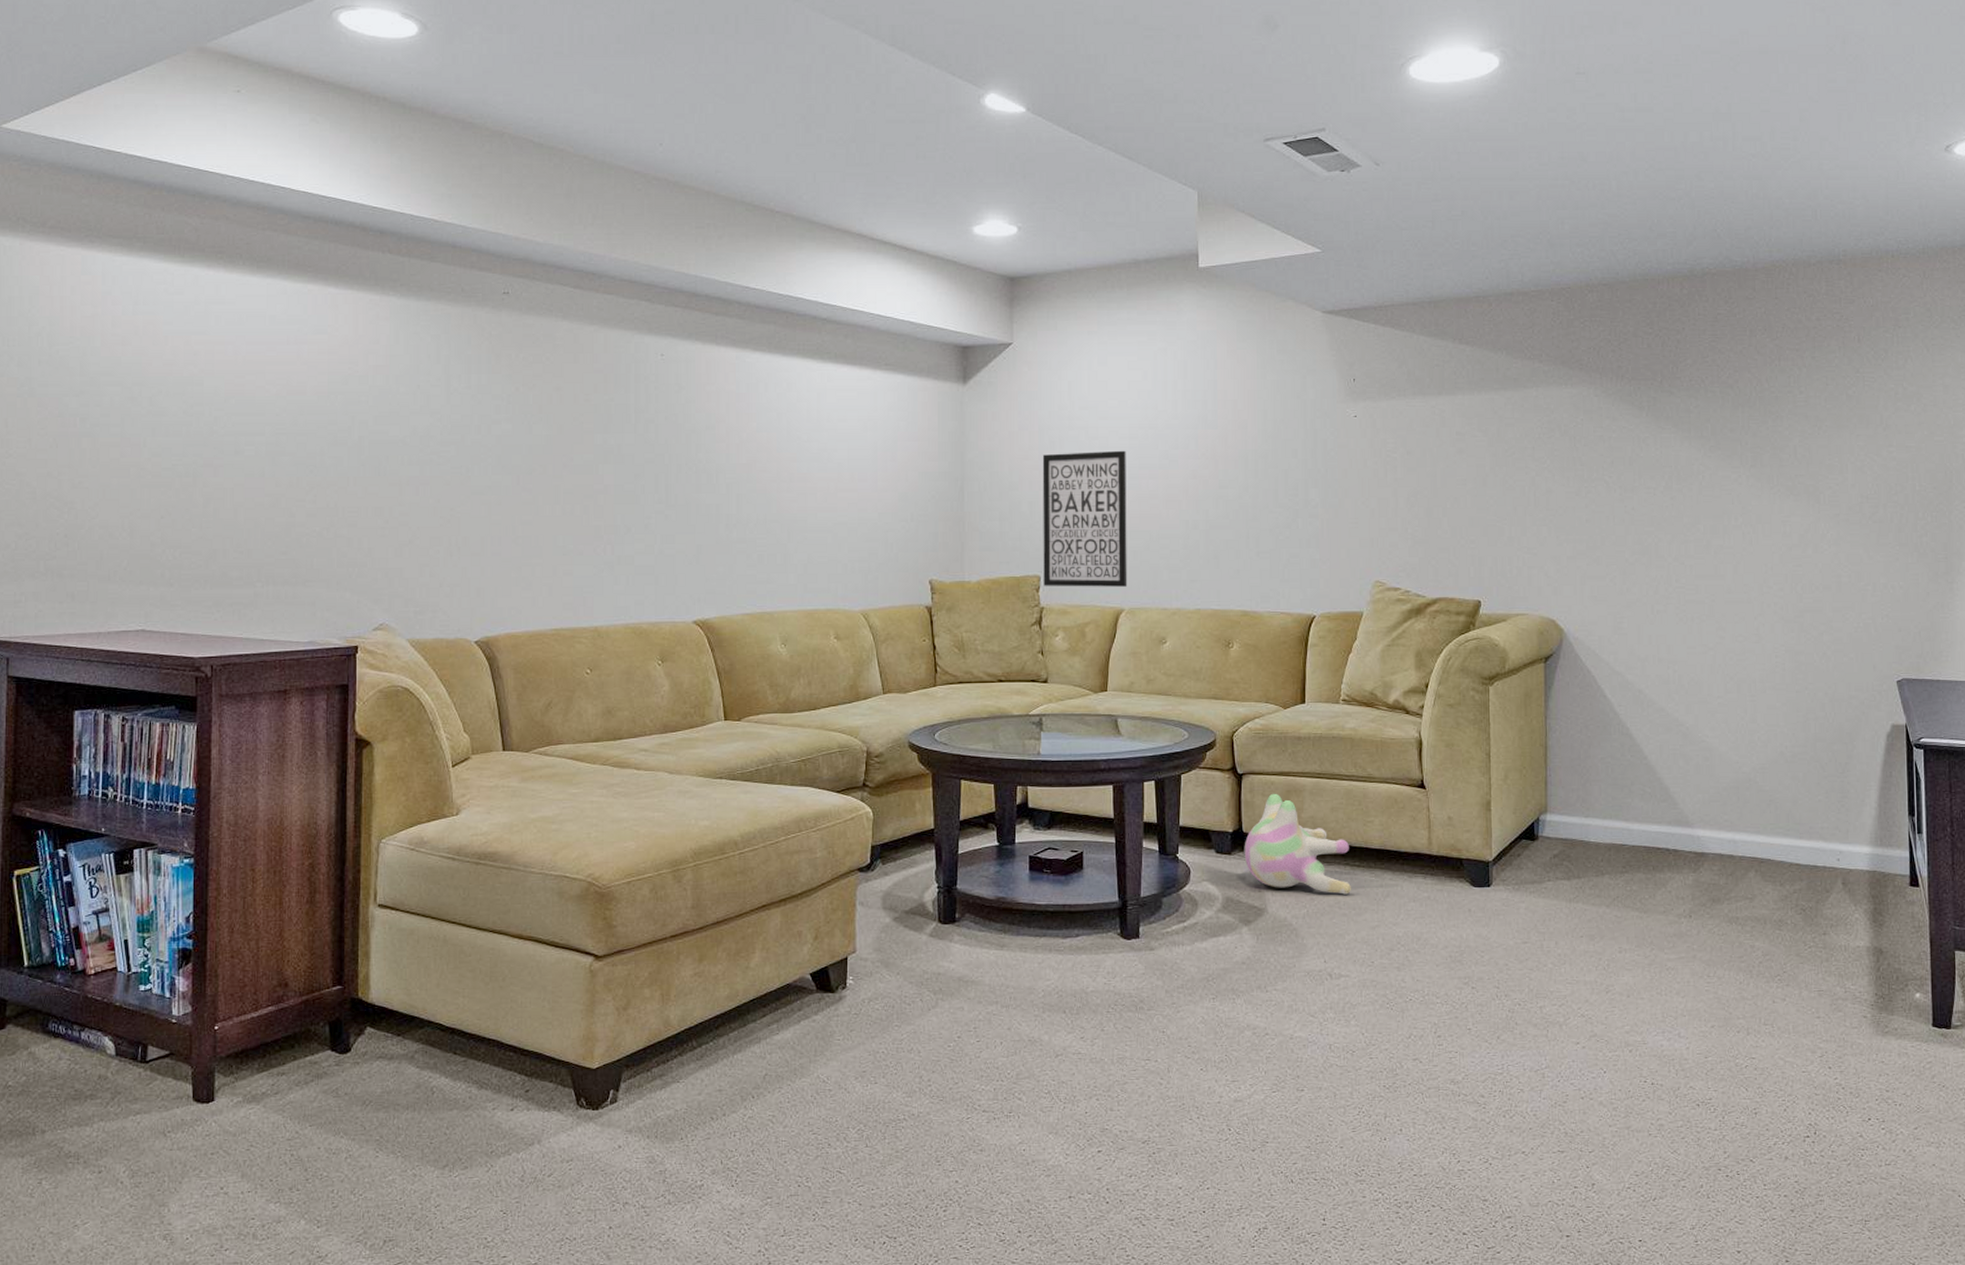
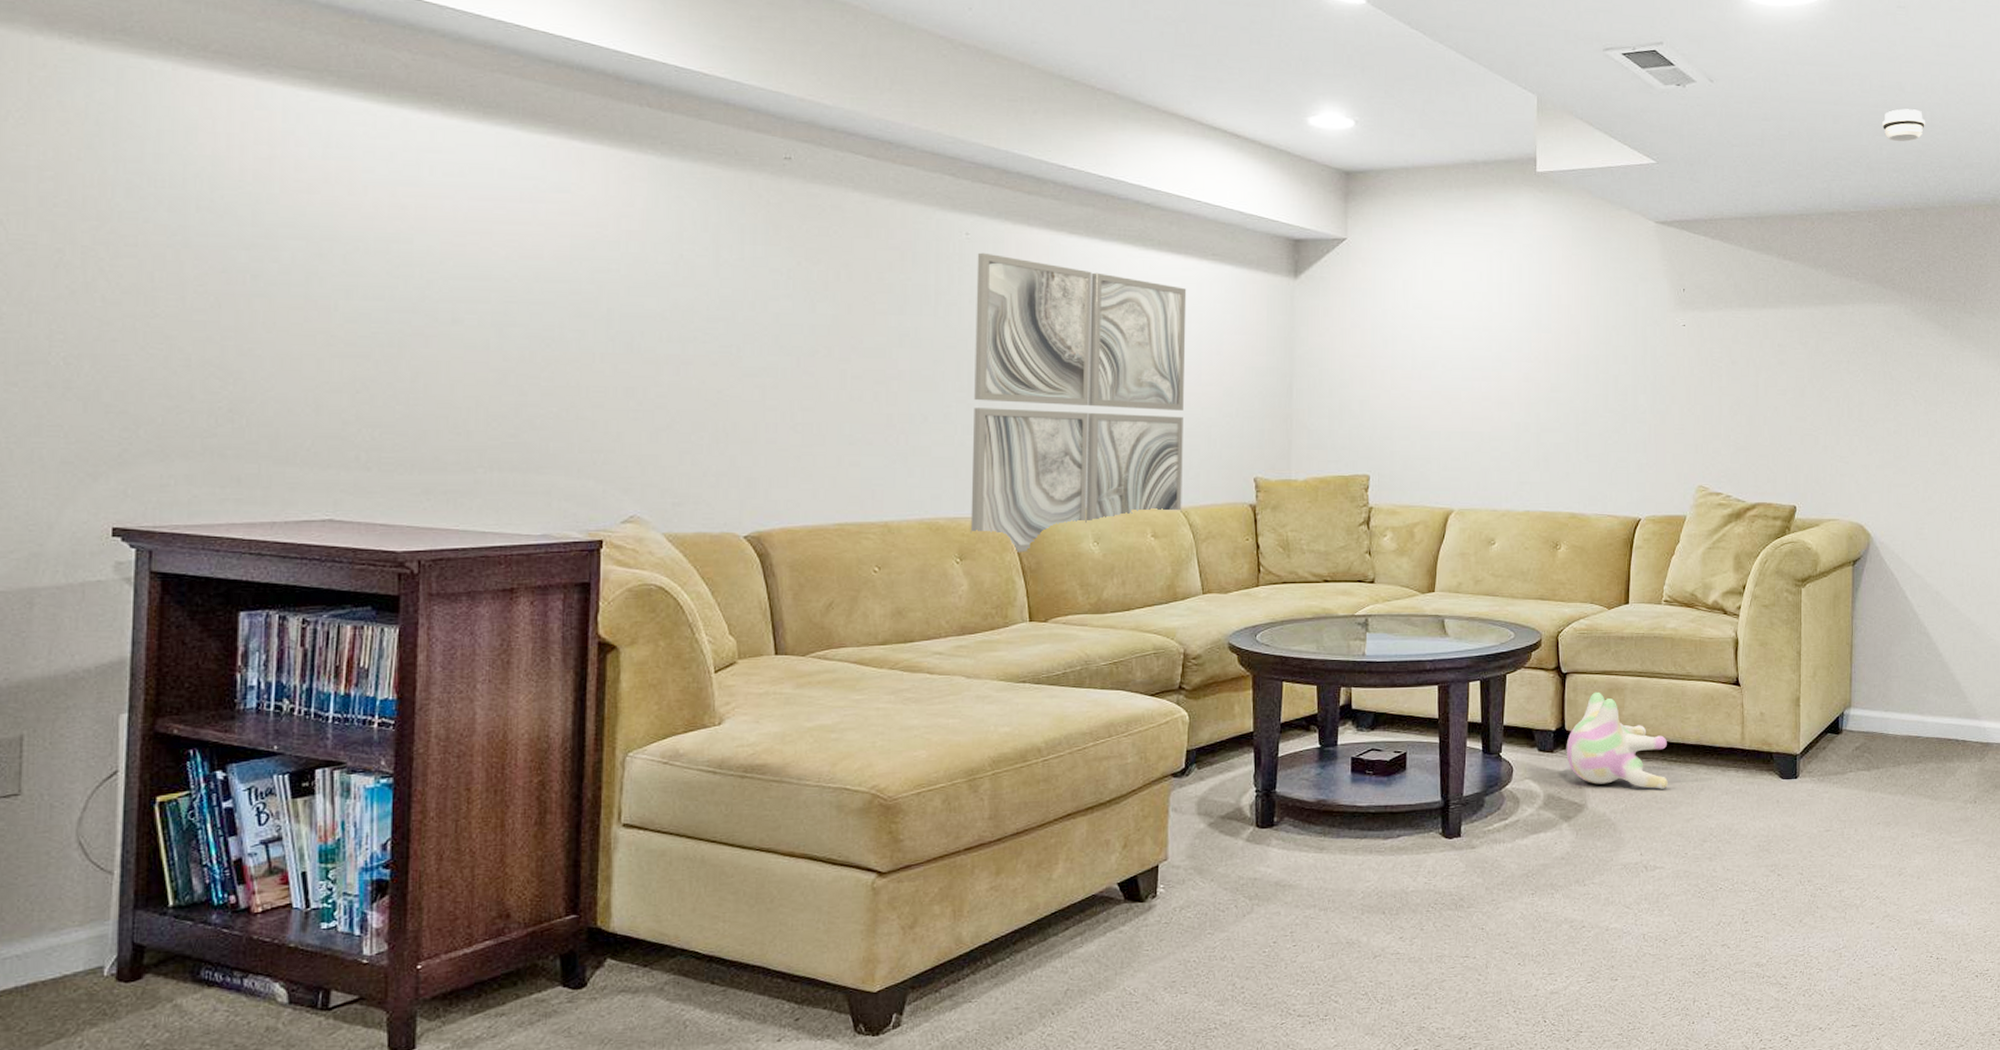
wall art: none [670,372,862,654] -> present [970,252,1187,552]
wall art: present [1042,450,1128,587] -> none [1373,351,1459,488]
smoke detector: none [1563,180,1611,215] -> present [1882,109,1925,142]

